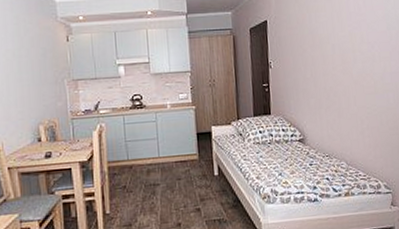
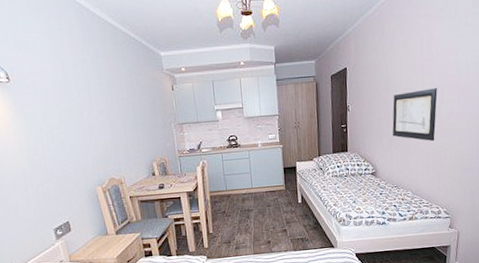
wall art: none [319,45,369,104] -> present [392,88,437,142]

